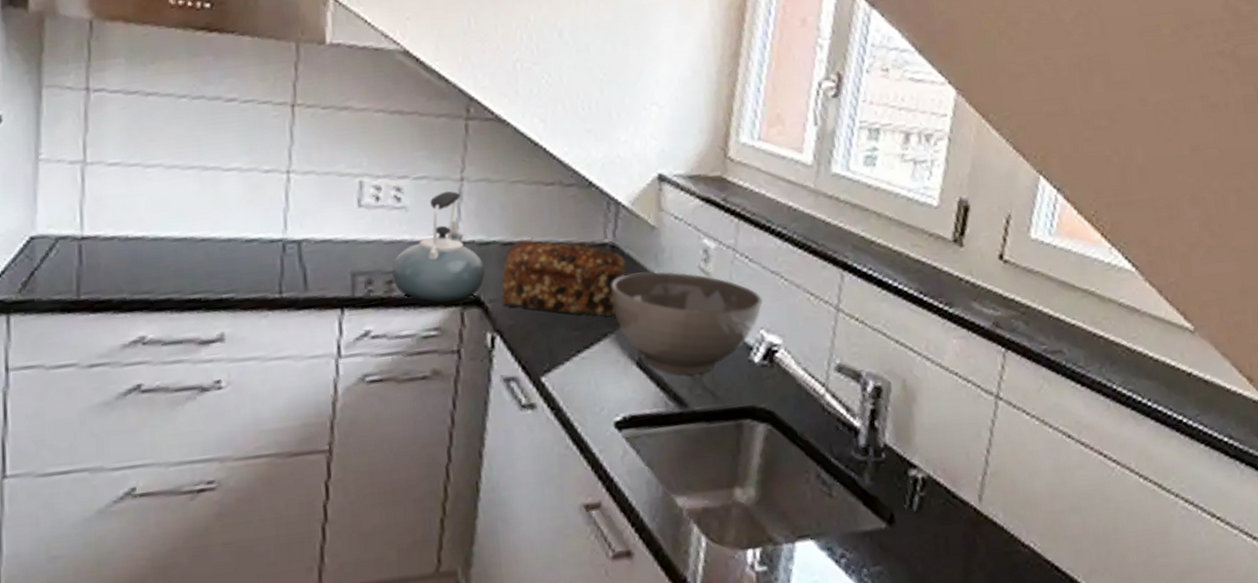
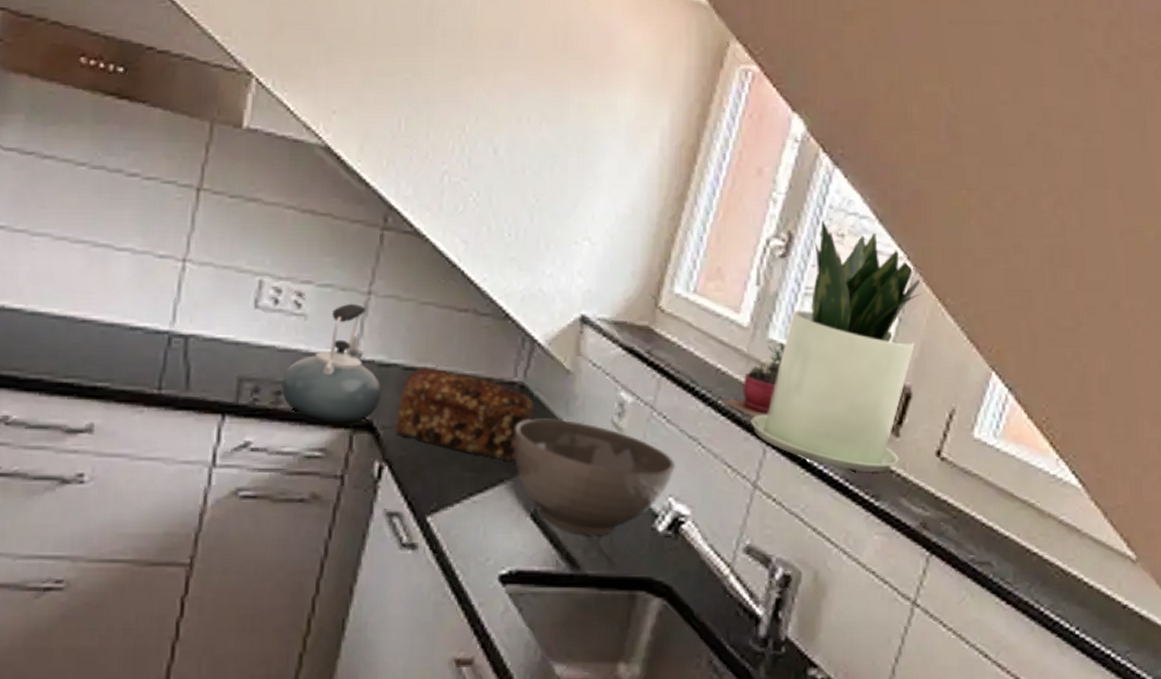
succulent plant: none [796,174,849,246] -> present [721,342,785,417]
planter: none [826,58,967,283] -> present [751,219,922,472]

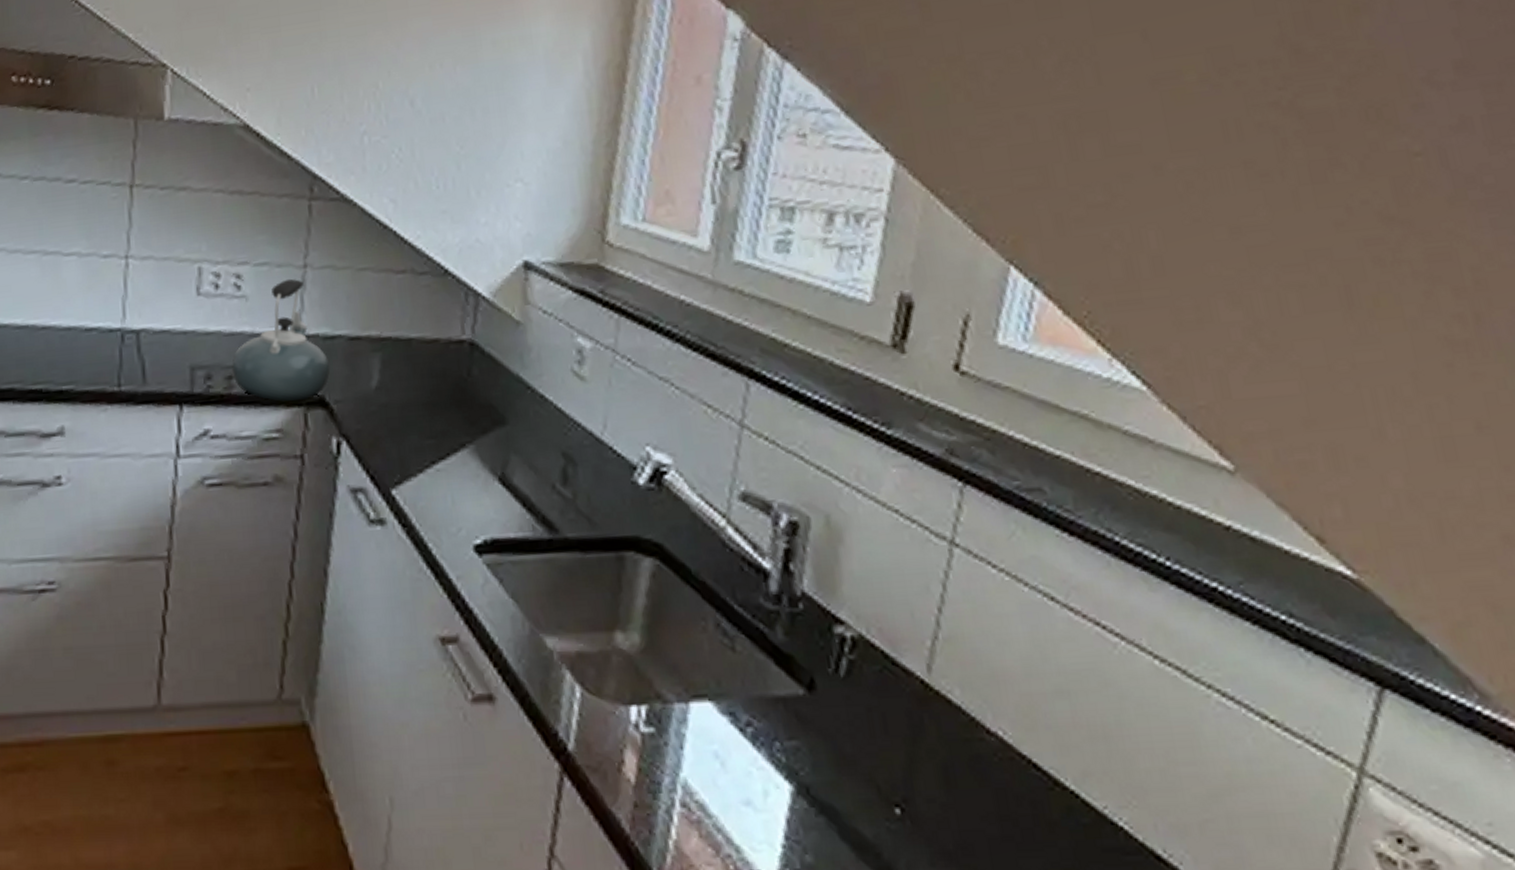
bread loaf: present [395,368,535,461] -> none [347,335,488,424]
bowl: present [513,418,675,536] -> none [469,373,649,496]
succulent plant: present [721,342,785,417] -> none [690,262,755,349]
planter: present [751,219,922,472] -> none [726,121,910,397]

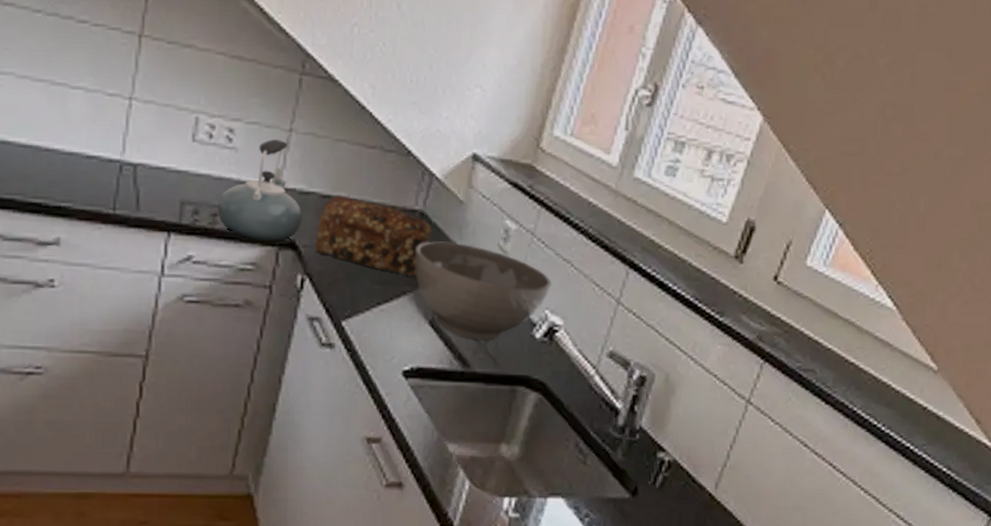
bread loaf: none [347,335,488,424] -> present [314,196,433,276]
bowl: none [469,373,649,496] -> present [414,241,551,341]

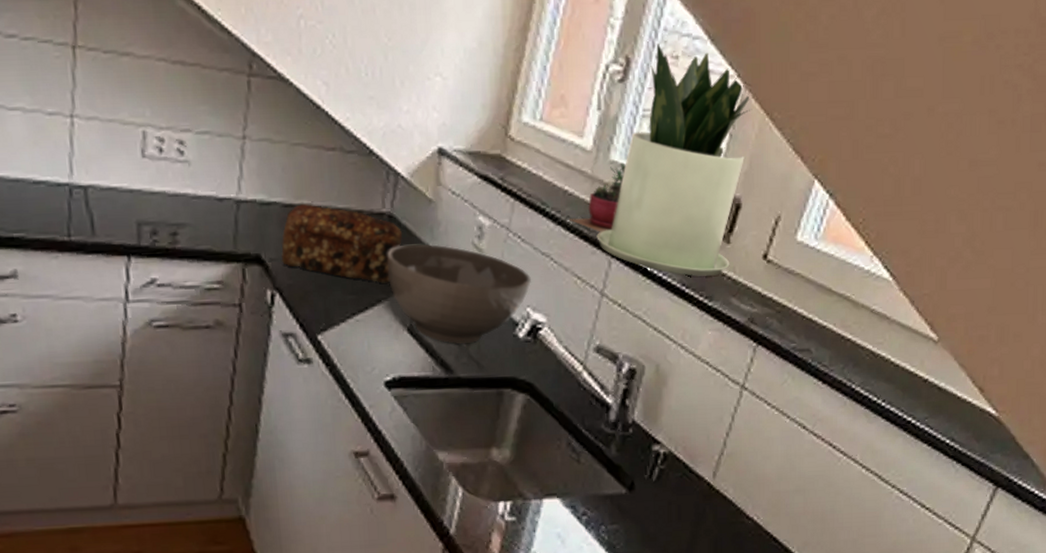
kettle: present [217,139,303,242] -> none [176,148,266,258]
succulent plant: none [592,180,648,244] -> present [570,162,626,232]
planter: none [616,73,769,293] -> present [596,42,751,276]

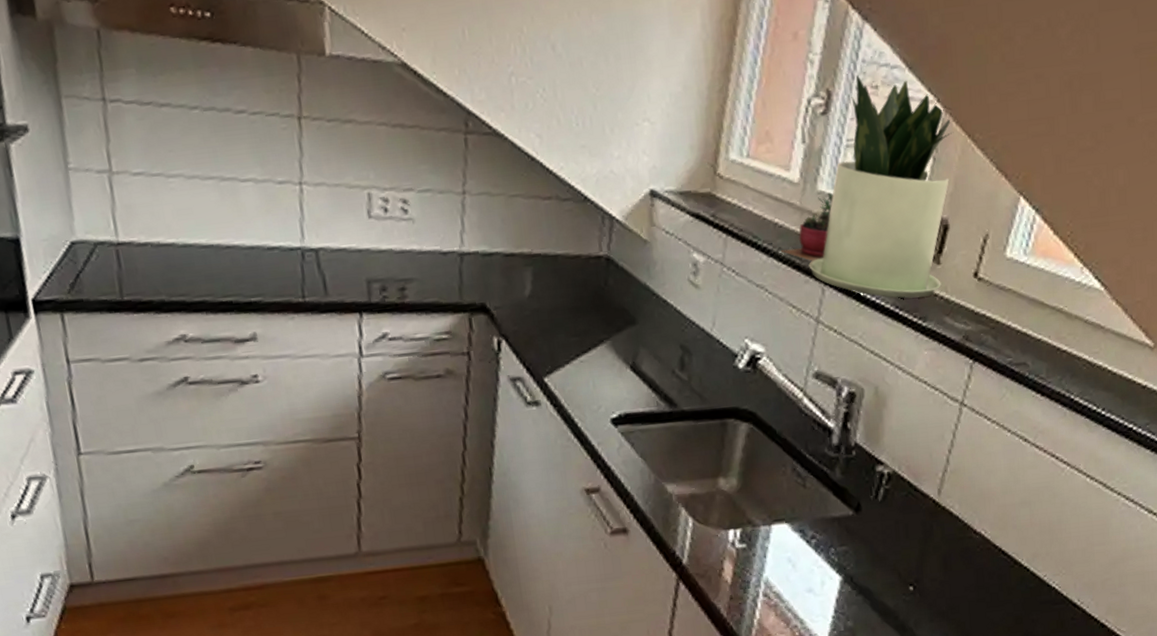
bread loaf: present [281,204,403,283] -> none [504,252,621,324]
bowl: present [386,244,531,344] -> none [606,283,748,379]

